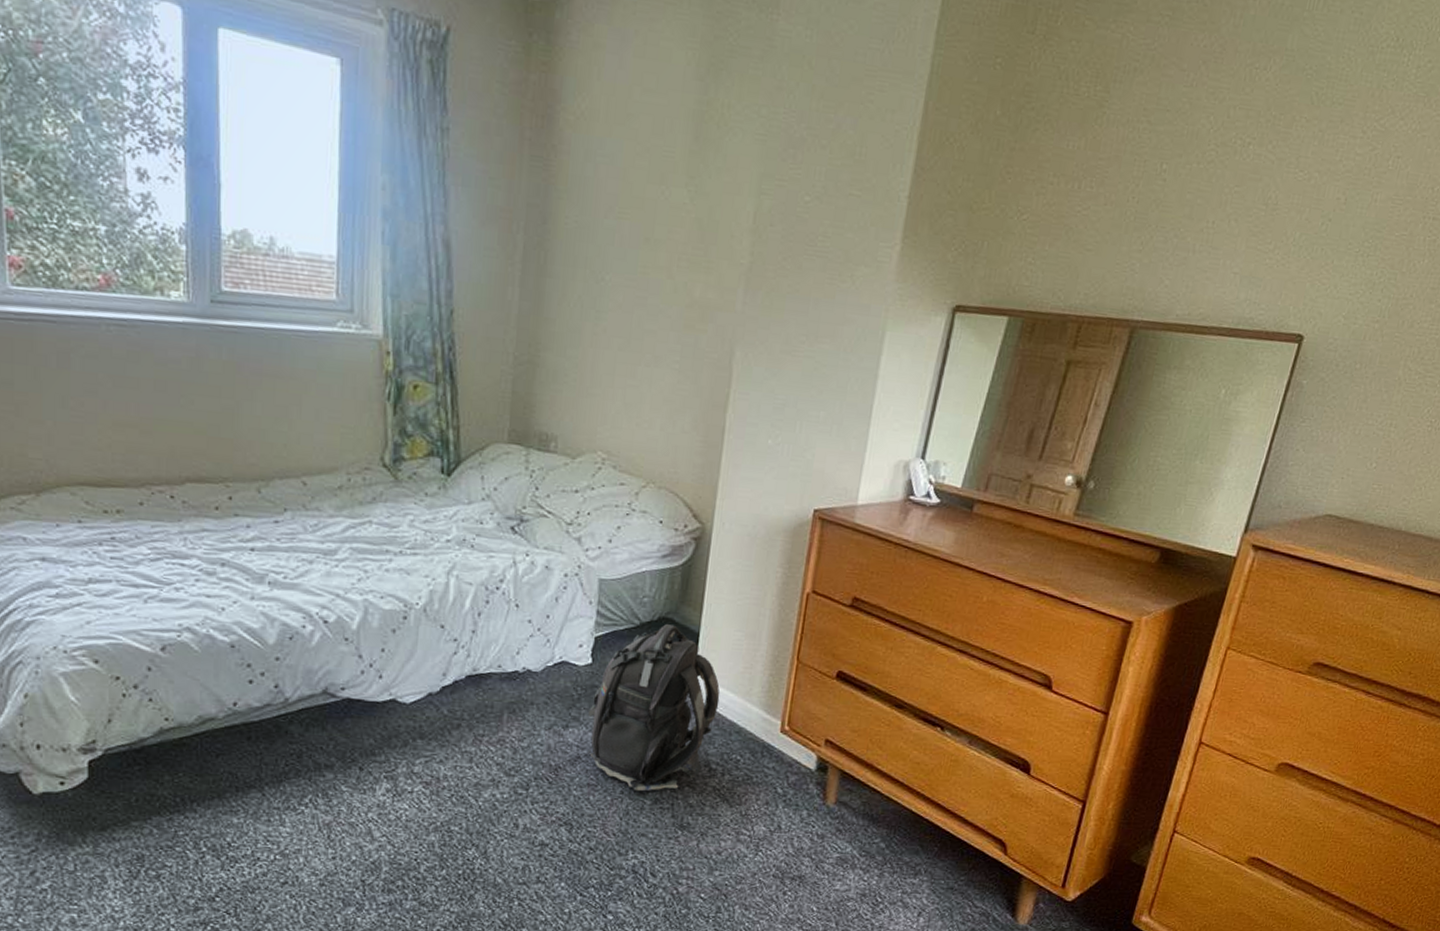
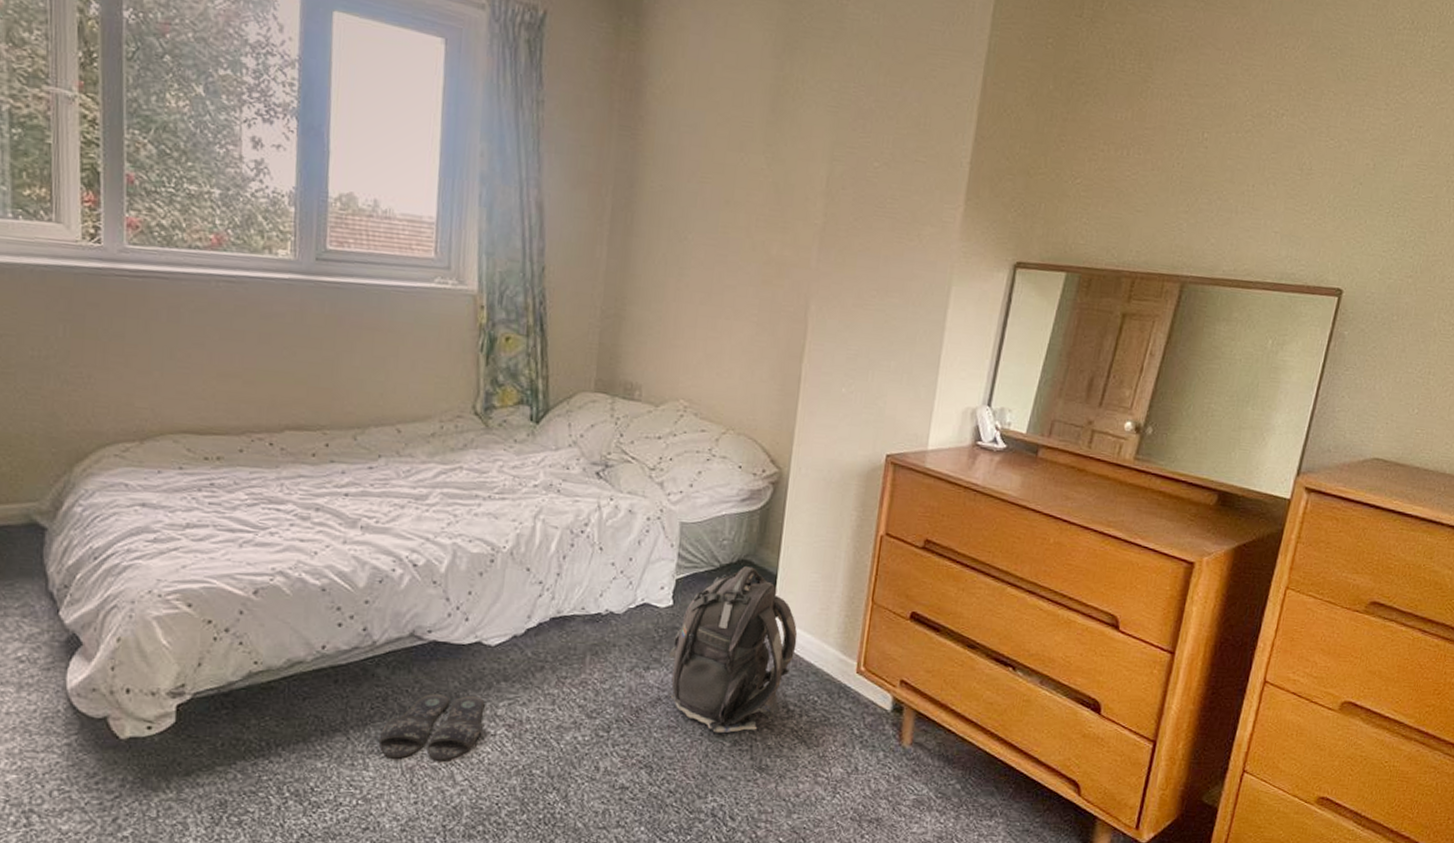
slippers: none [294,750,401,818] -> present [378,693,485,761]

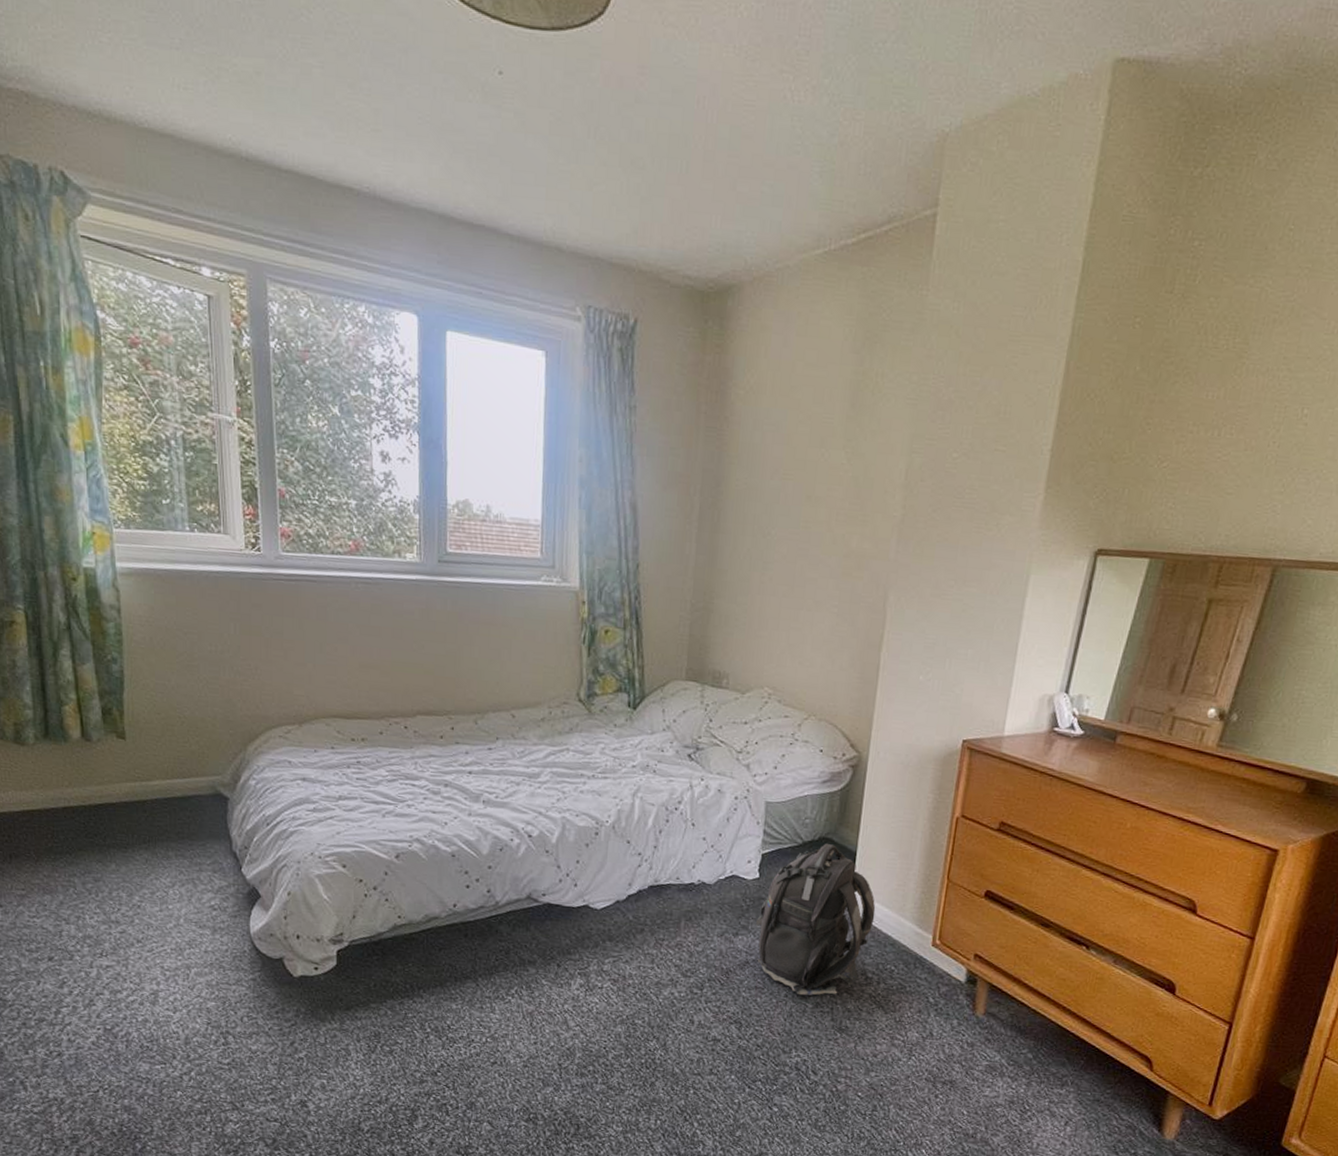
slippers: present [378,693,485,761] -> none [503,949,593,1009]

